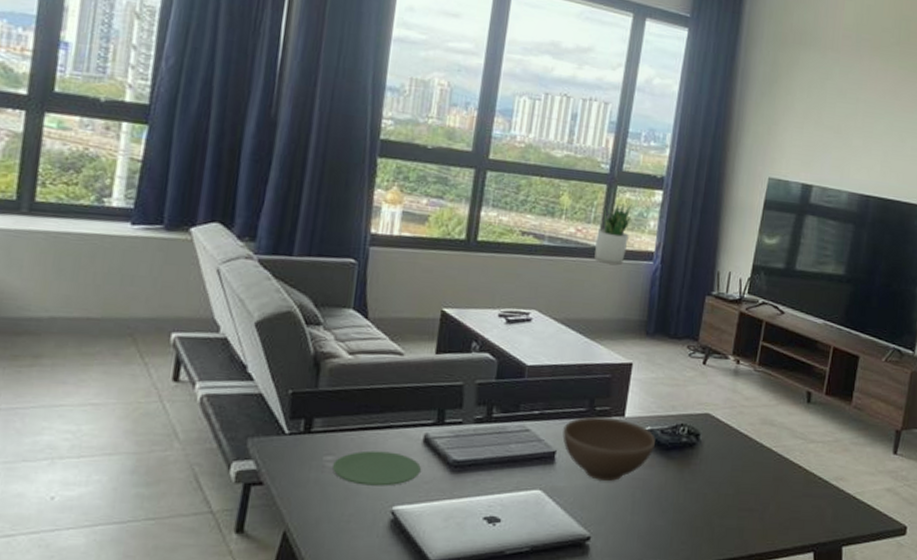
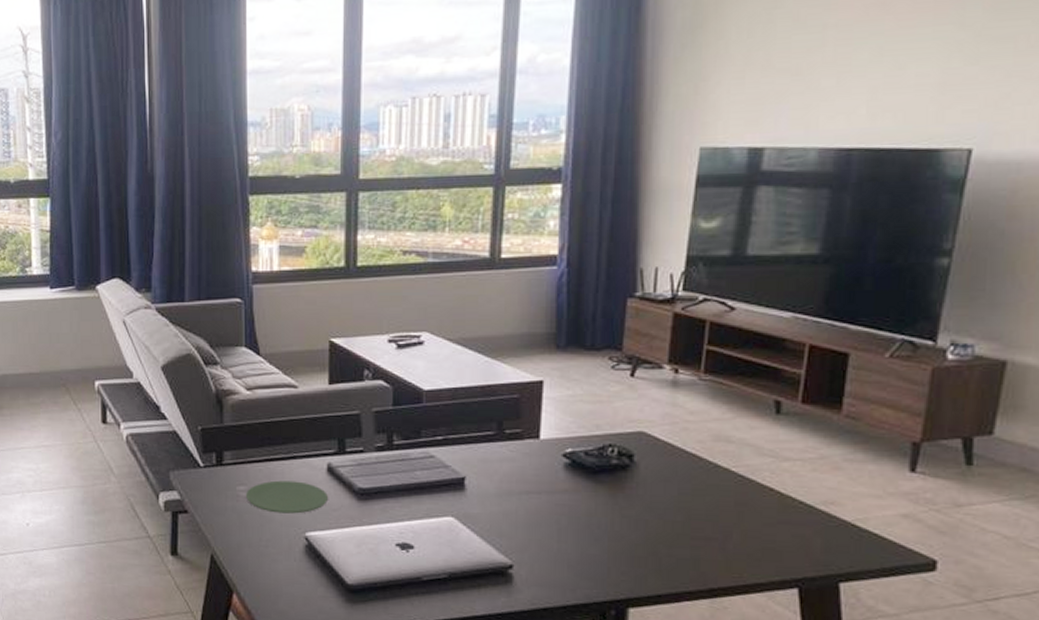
bowl: present [562,416,655,482] -> none [469,440,579,508]
planter: present [594,203,632,266] -> none [487,205,527,276]

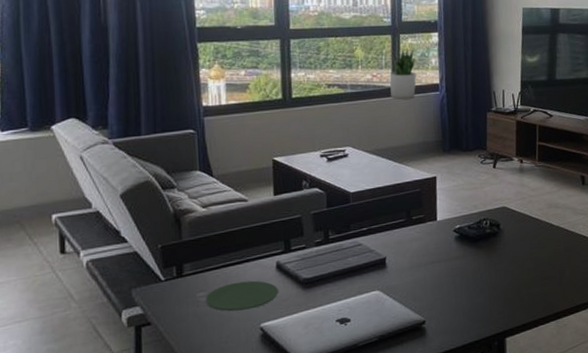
planter: none [487,205,527,276] -> present [390,48,417,101]

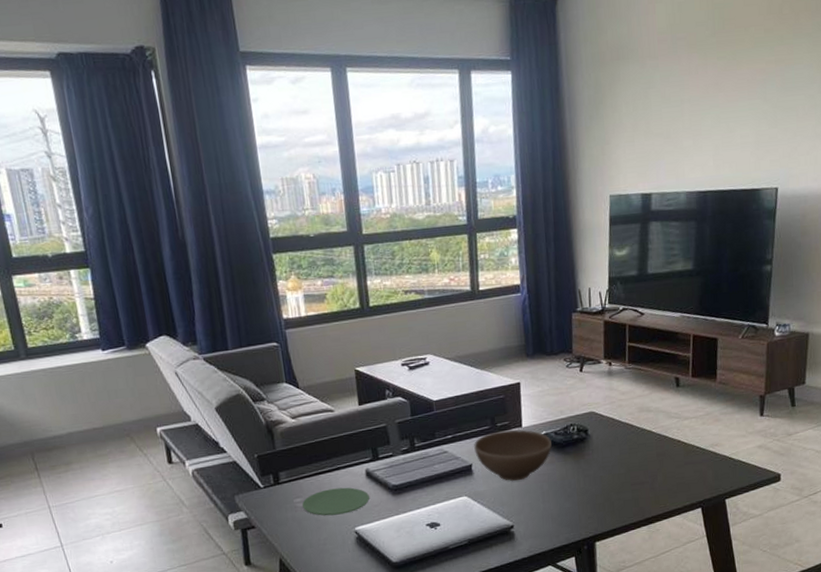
bowl: none [388,223,465,276] -> present [473,429,552,482]
planter: present [390,48,417,101] -> none [468,247,496,304]

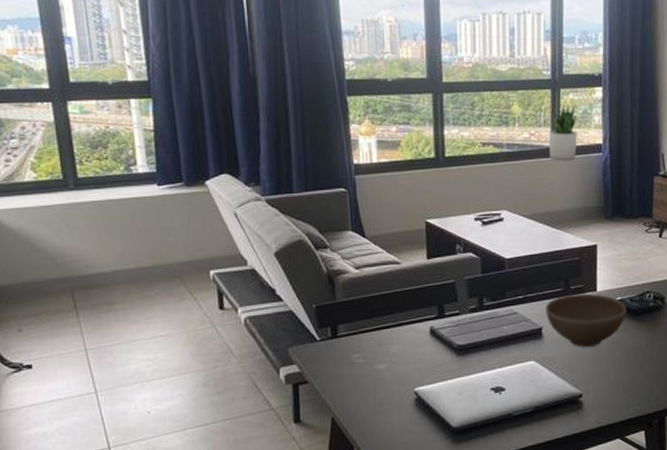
plate: present [302,487,370,516] -> none [360,344,432,374]
planter: none [468,247,496,304] -> present [549,104,578,162]

